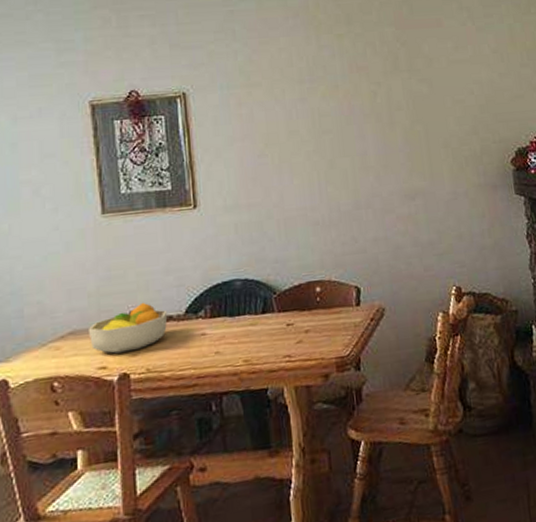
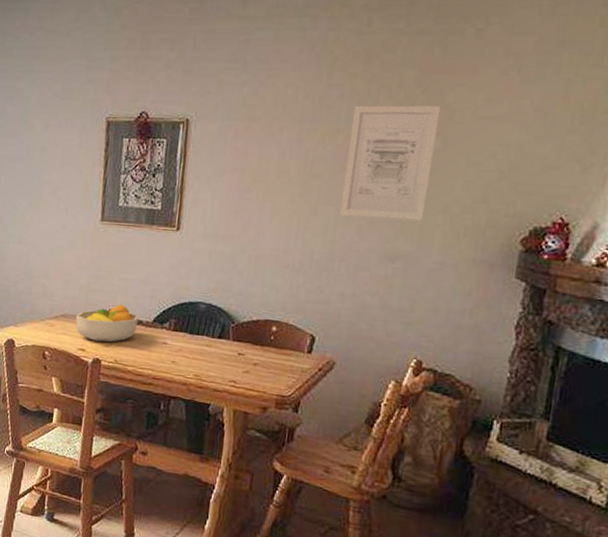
wall art: none [347,56,430,166] -> present [340,105,441,221]

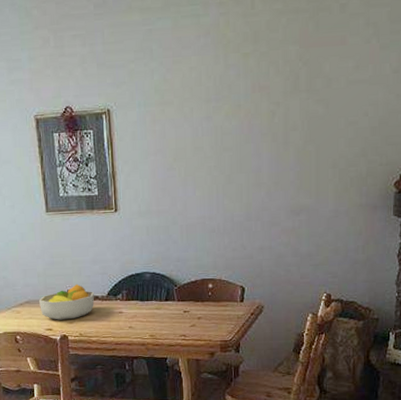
wall art: present [340,105,441,221] -> none [250,76,320,182]

